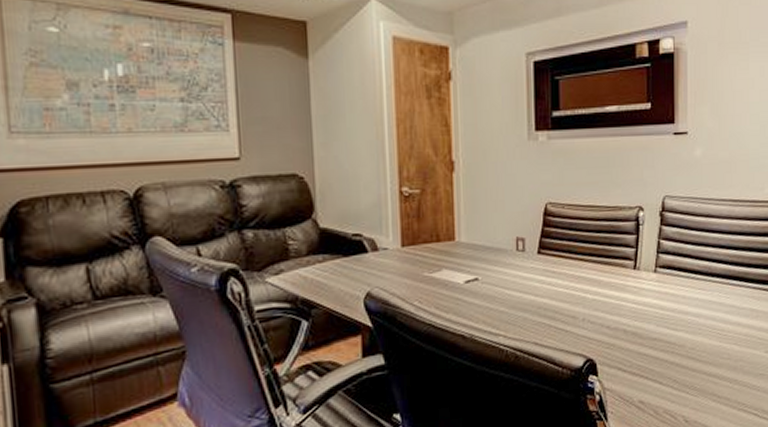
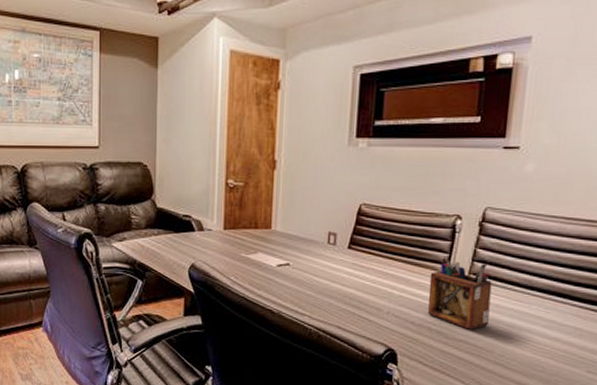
desk organizer: none [620,252,678,326] -> present [428,257,492,330]

